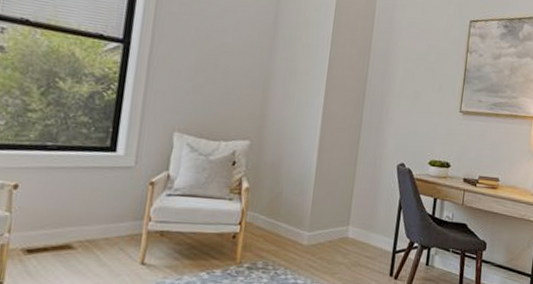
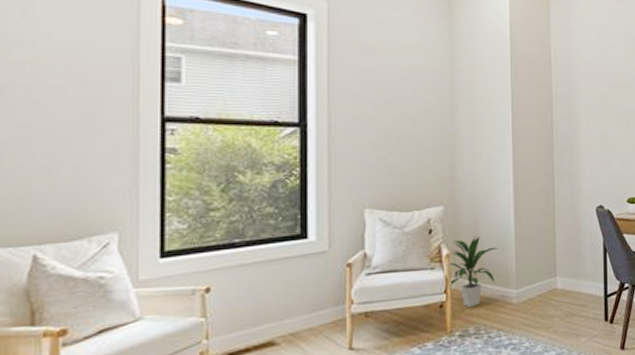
indoor plant: none [245,174,297,243] -> present [450,235,499,308]

